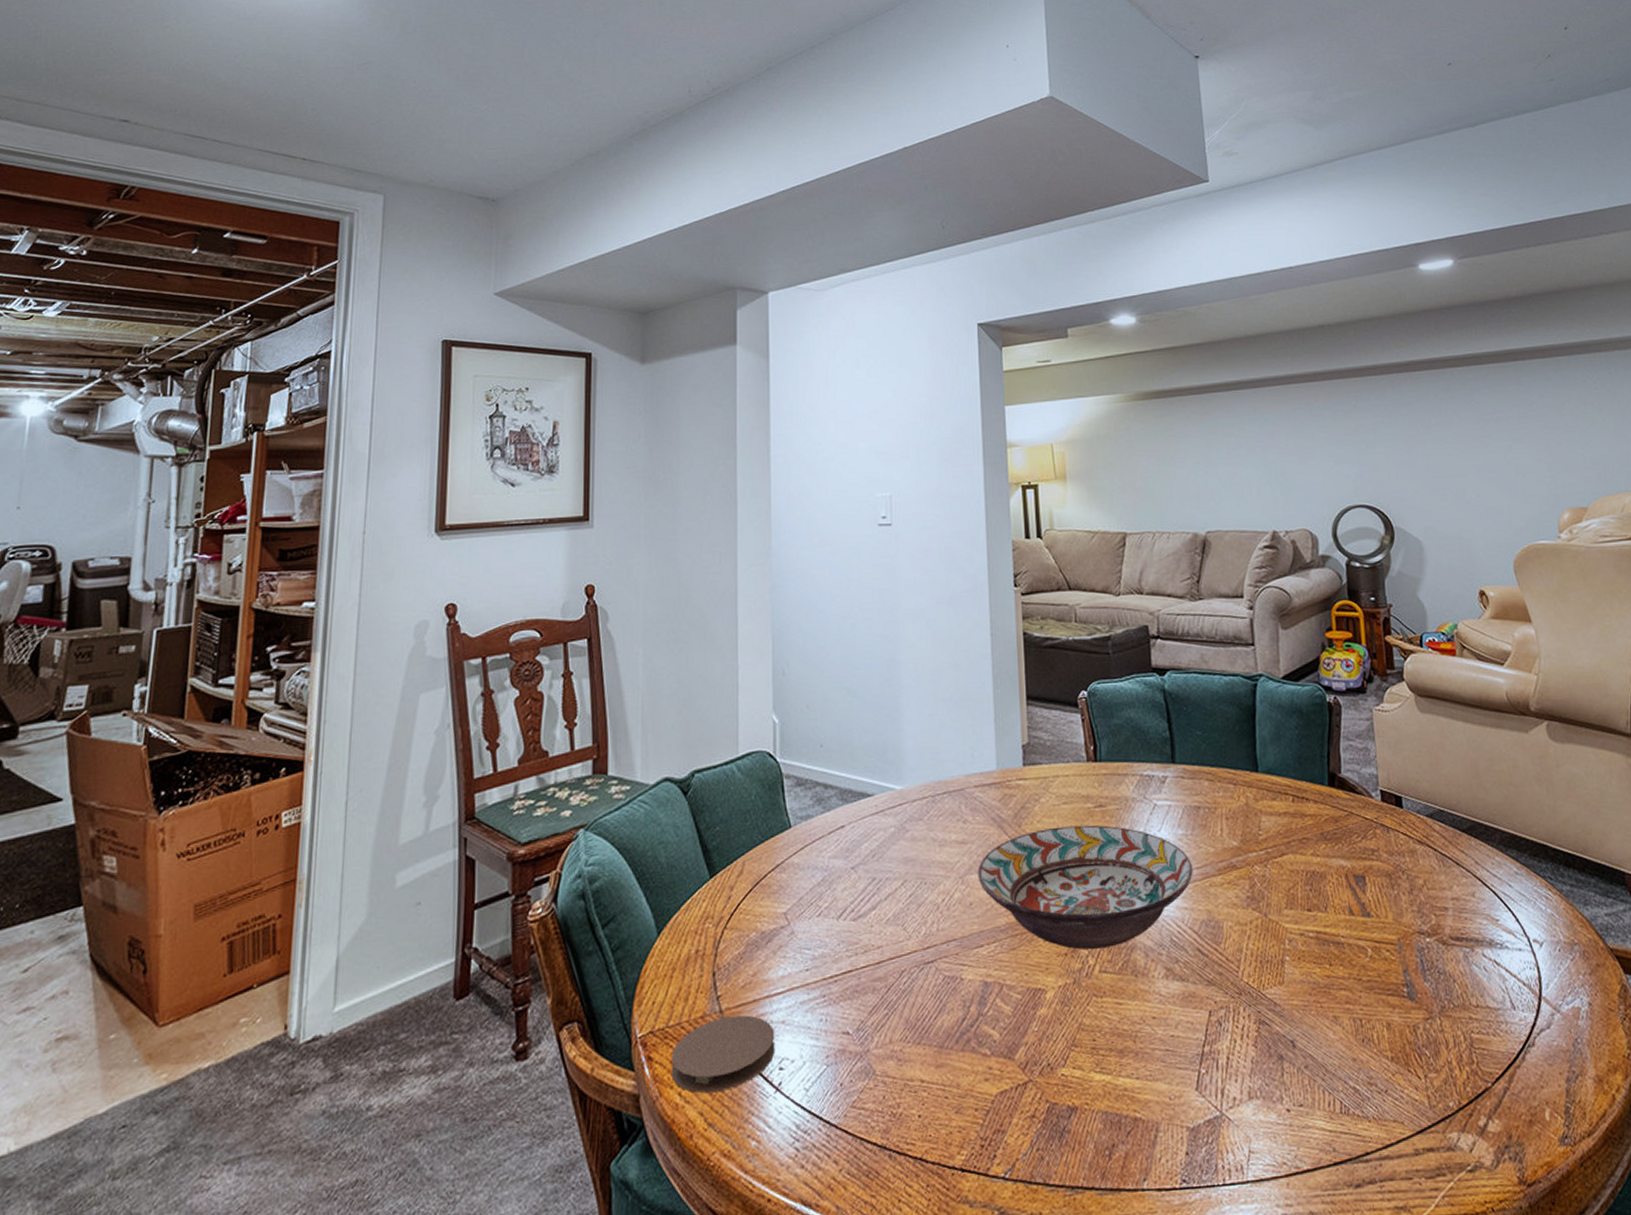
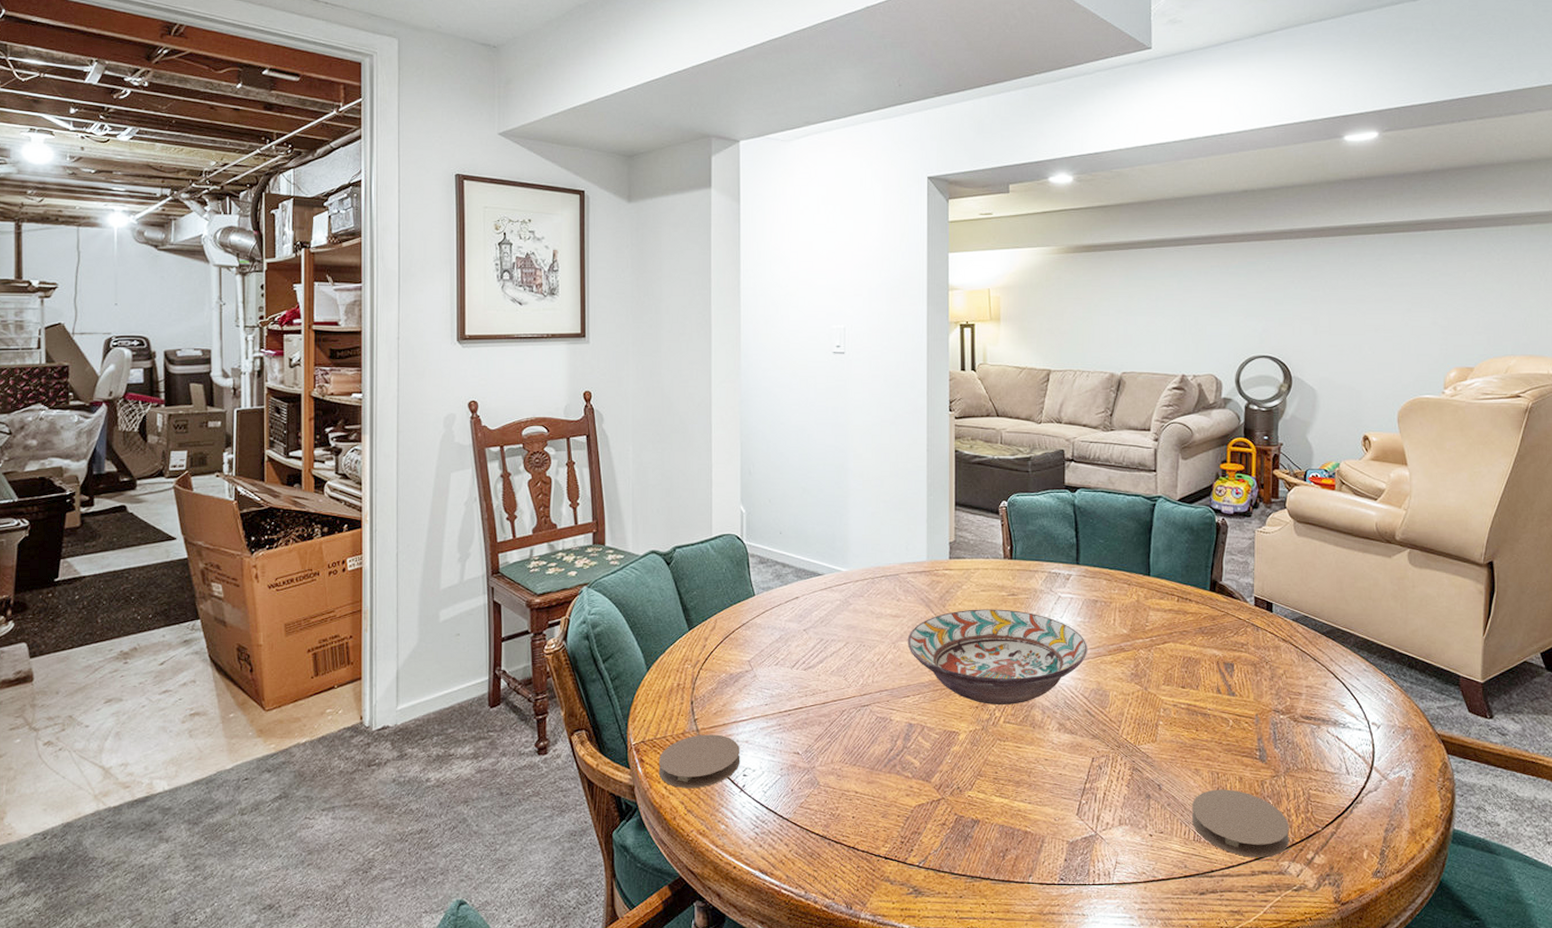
coaster: none [1334,1040,1456,1131] -> present [1192,789,1290,858]

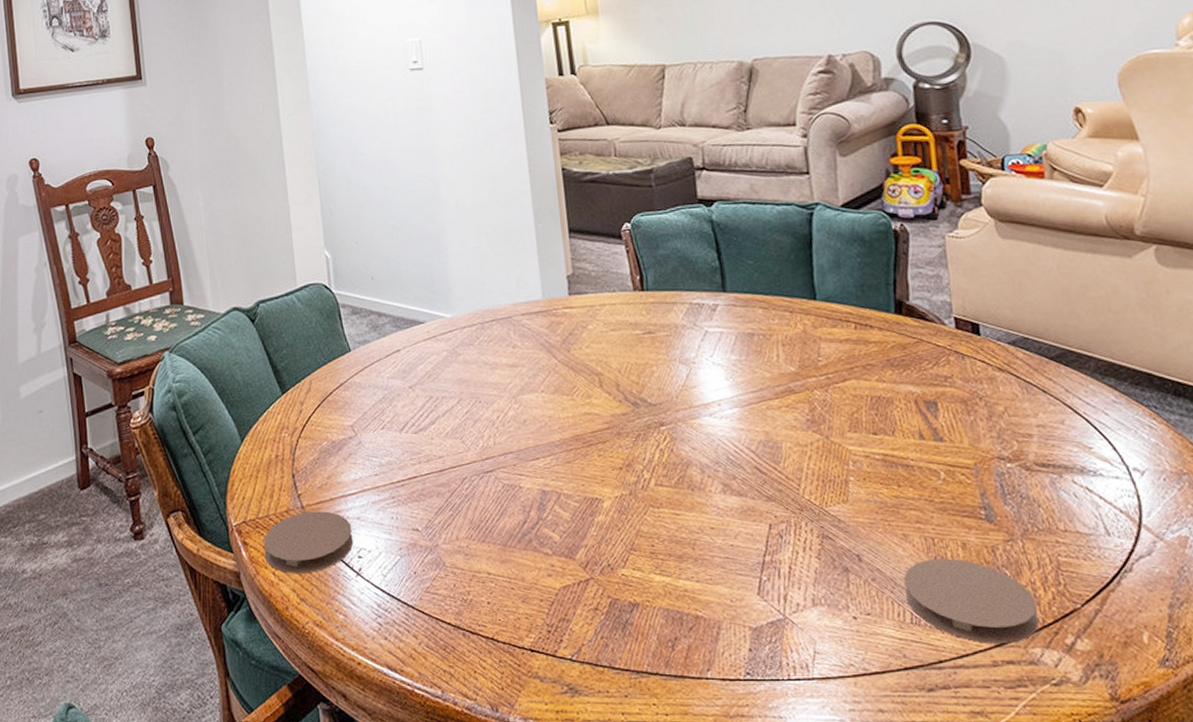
decorative bowl: present [907,609,1088,706] -> none [529,350,750,465]

